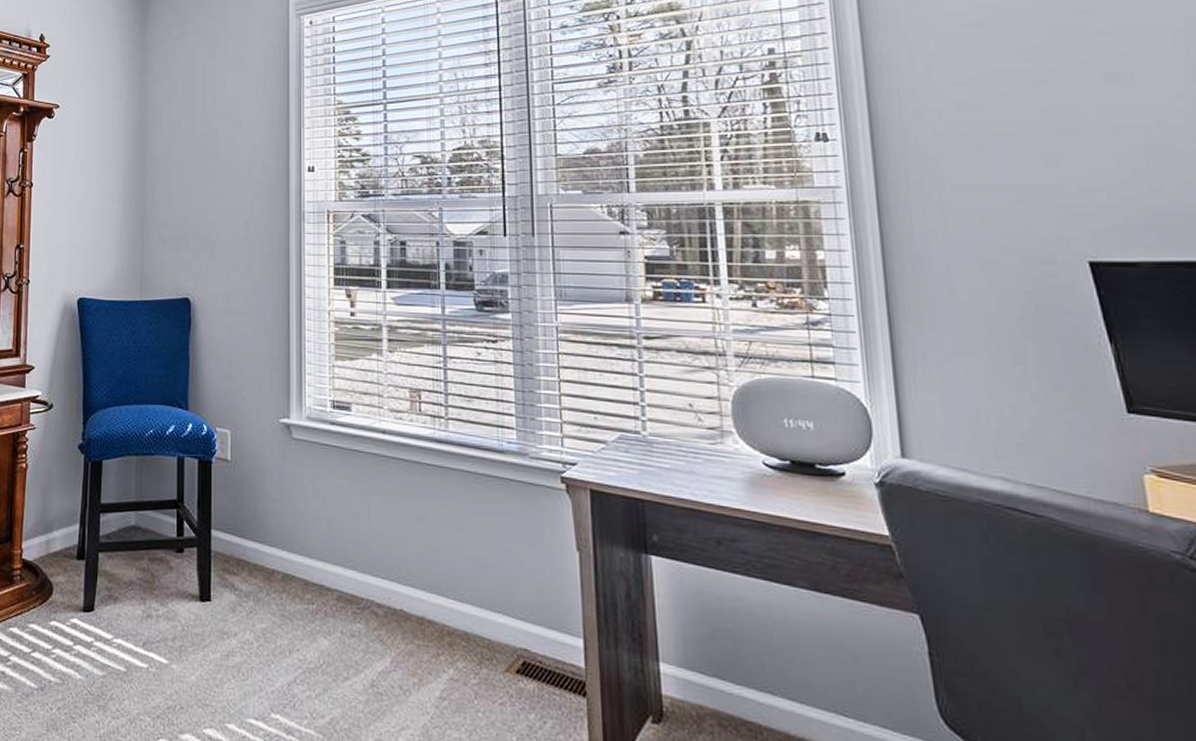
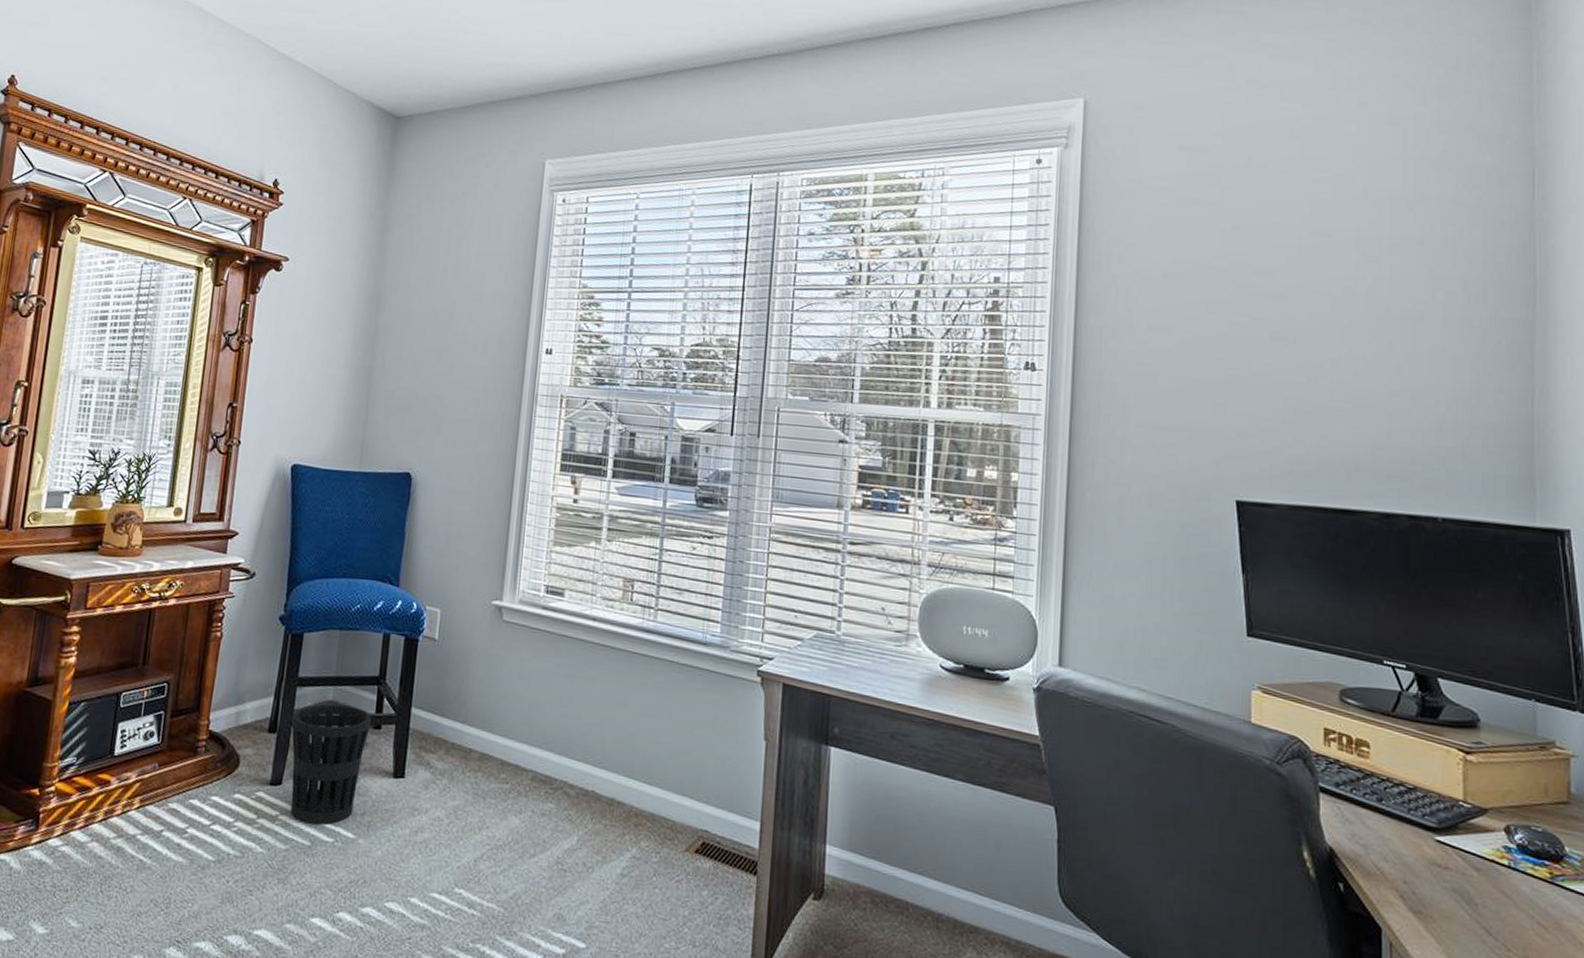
wastebasket: none [98,529,174,650] -> present [291,704,372,825]

